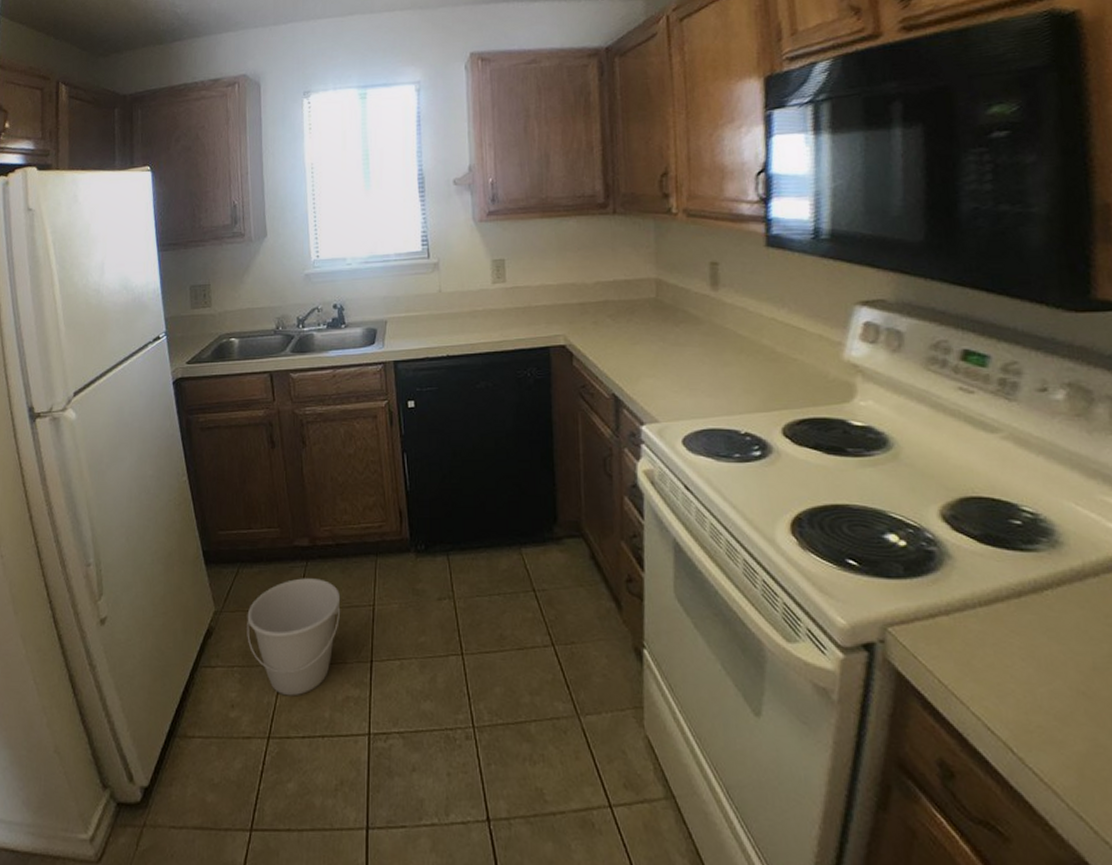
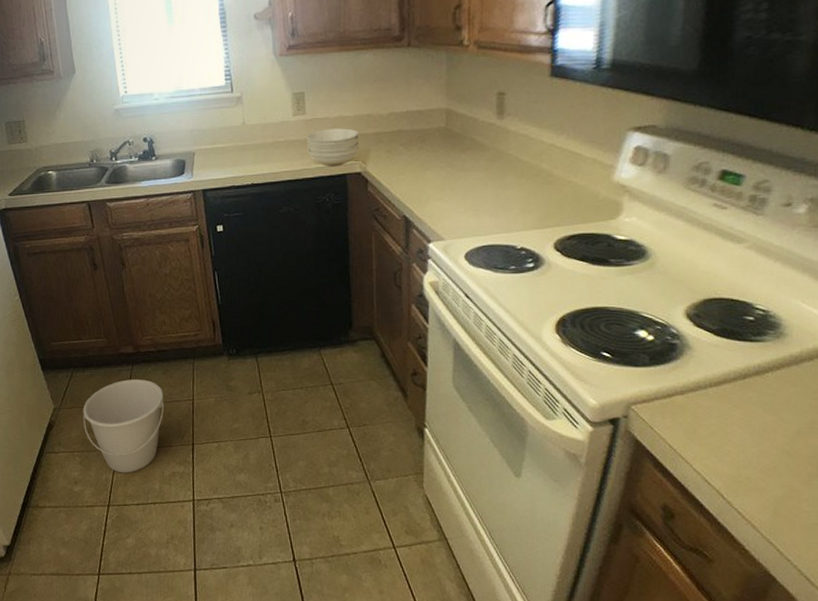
bowl: none [506,297,564,340] -> present [306,128,360,168]

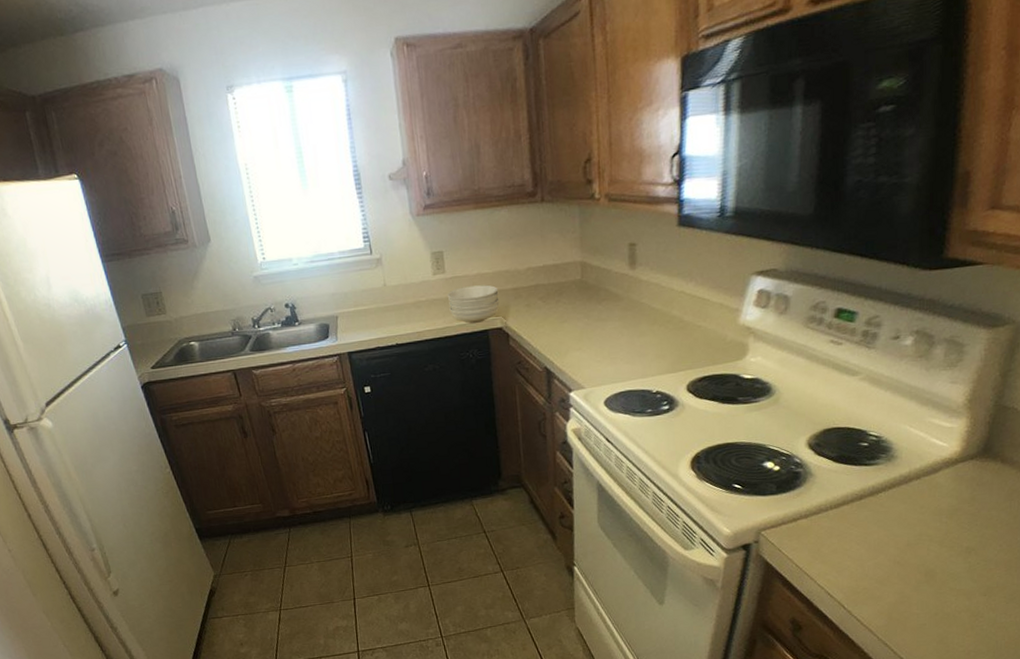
bucket: present [83,379,165,473] -> none [243,540,324,632]

